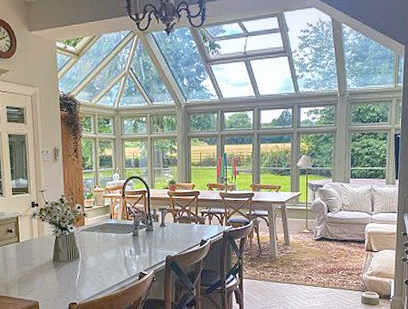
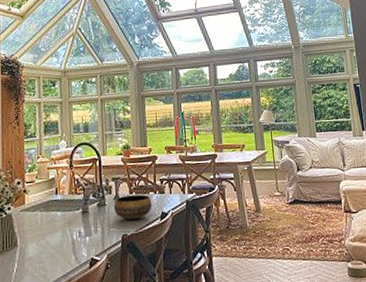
bowl: none [160,224,193,244] -> present [113,194,152,220]

